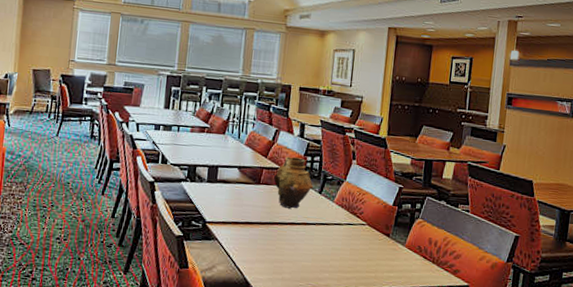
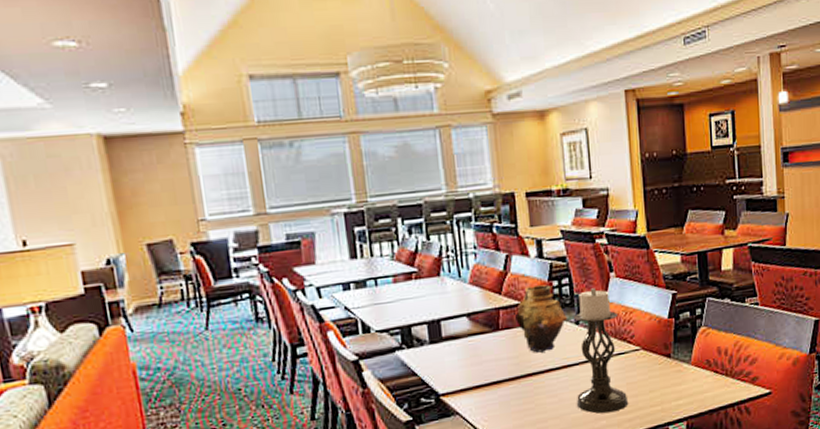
candle holder: none [308,169,353,269] -> present [574,288,629,414]

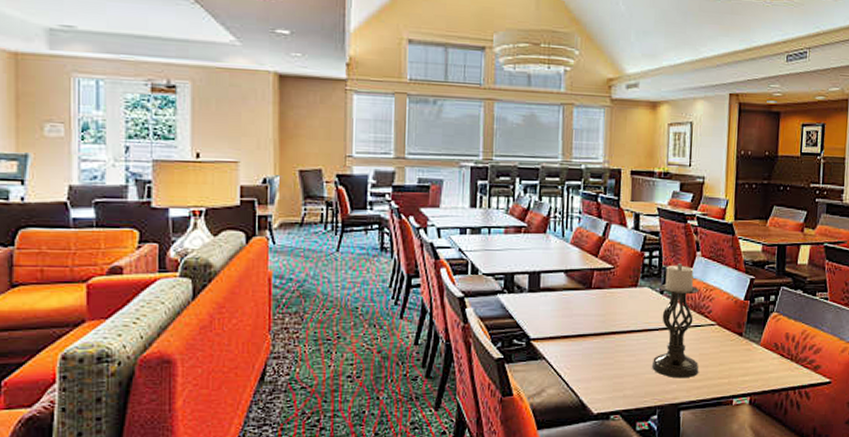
vase: present [515,284,567,353] -> none [607,254,653,314]

